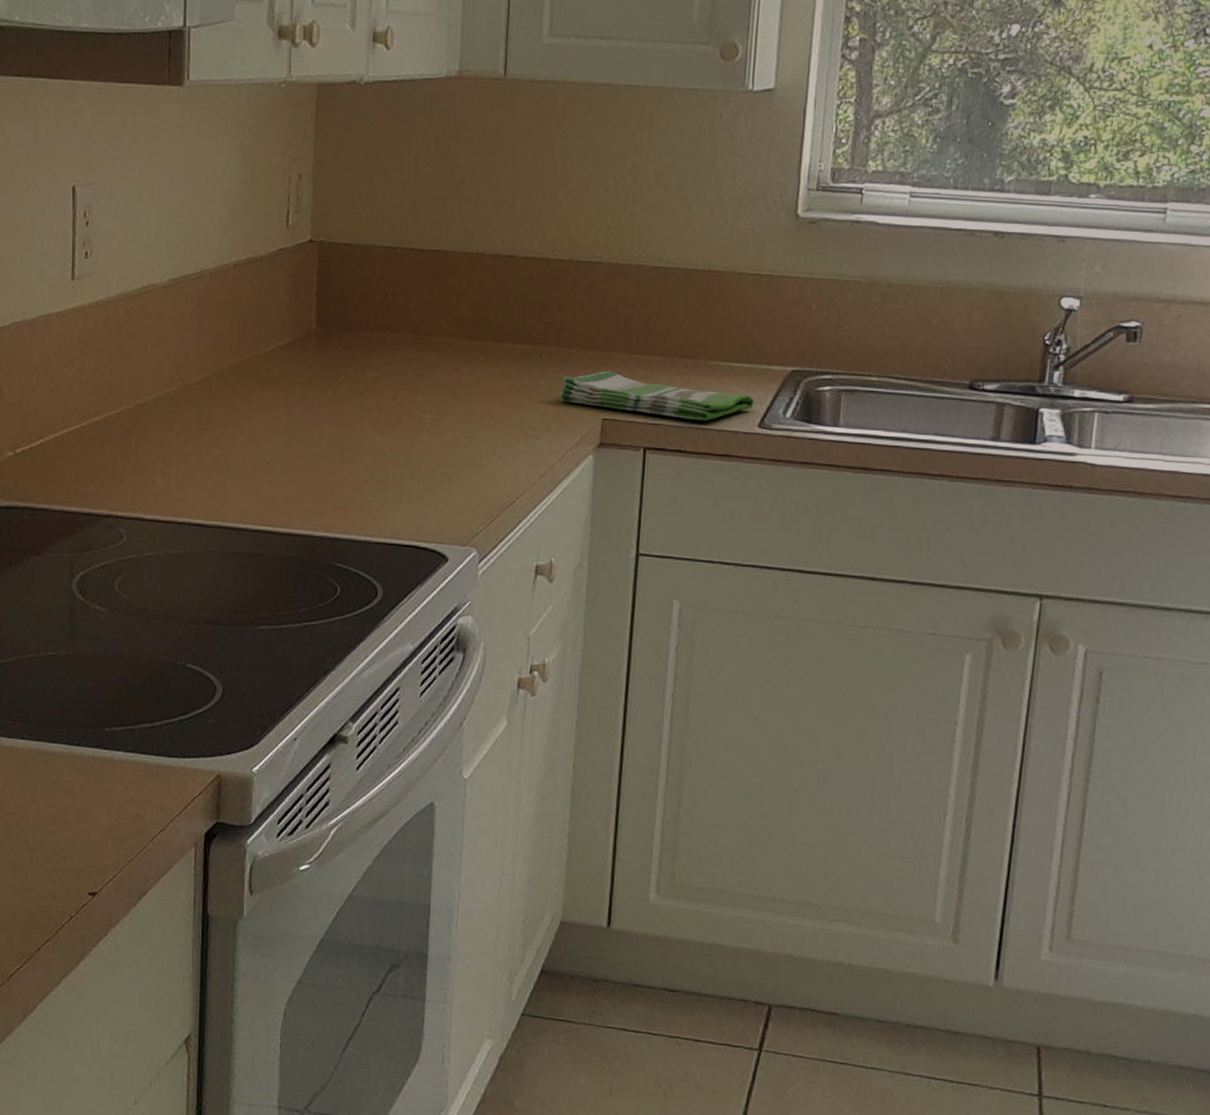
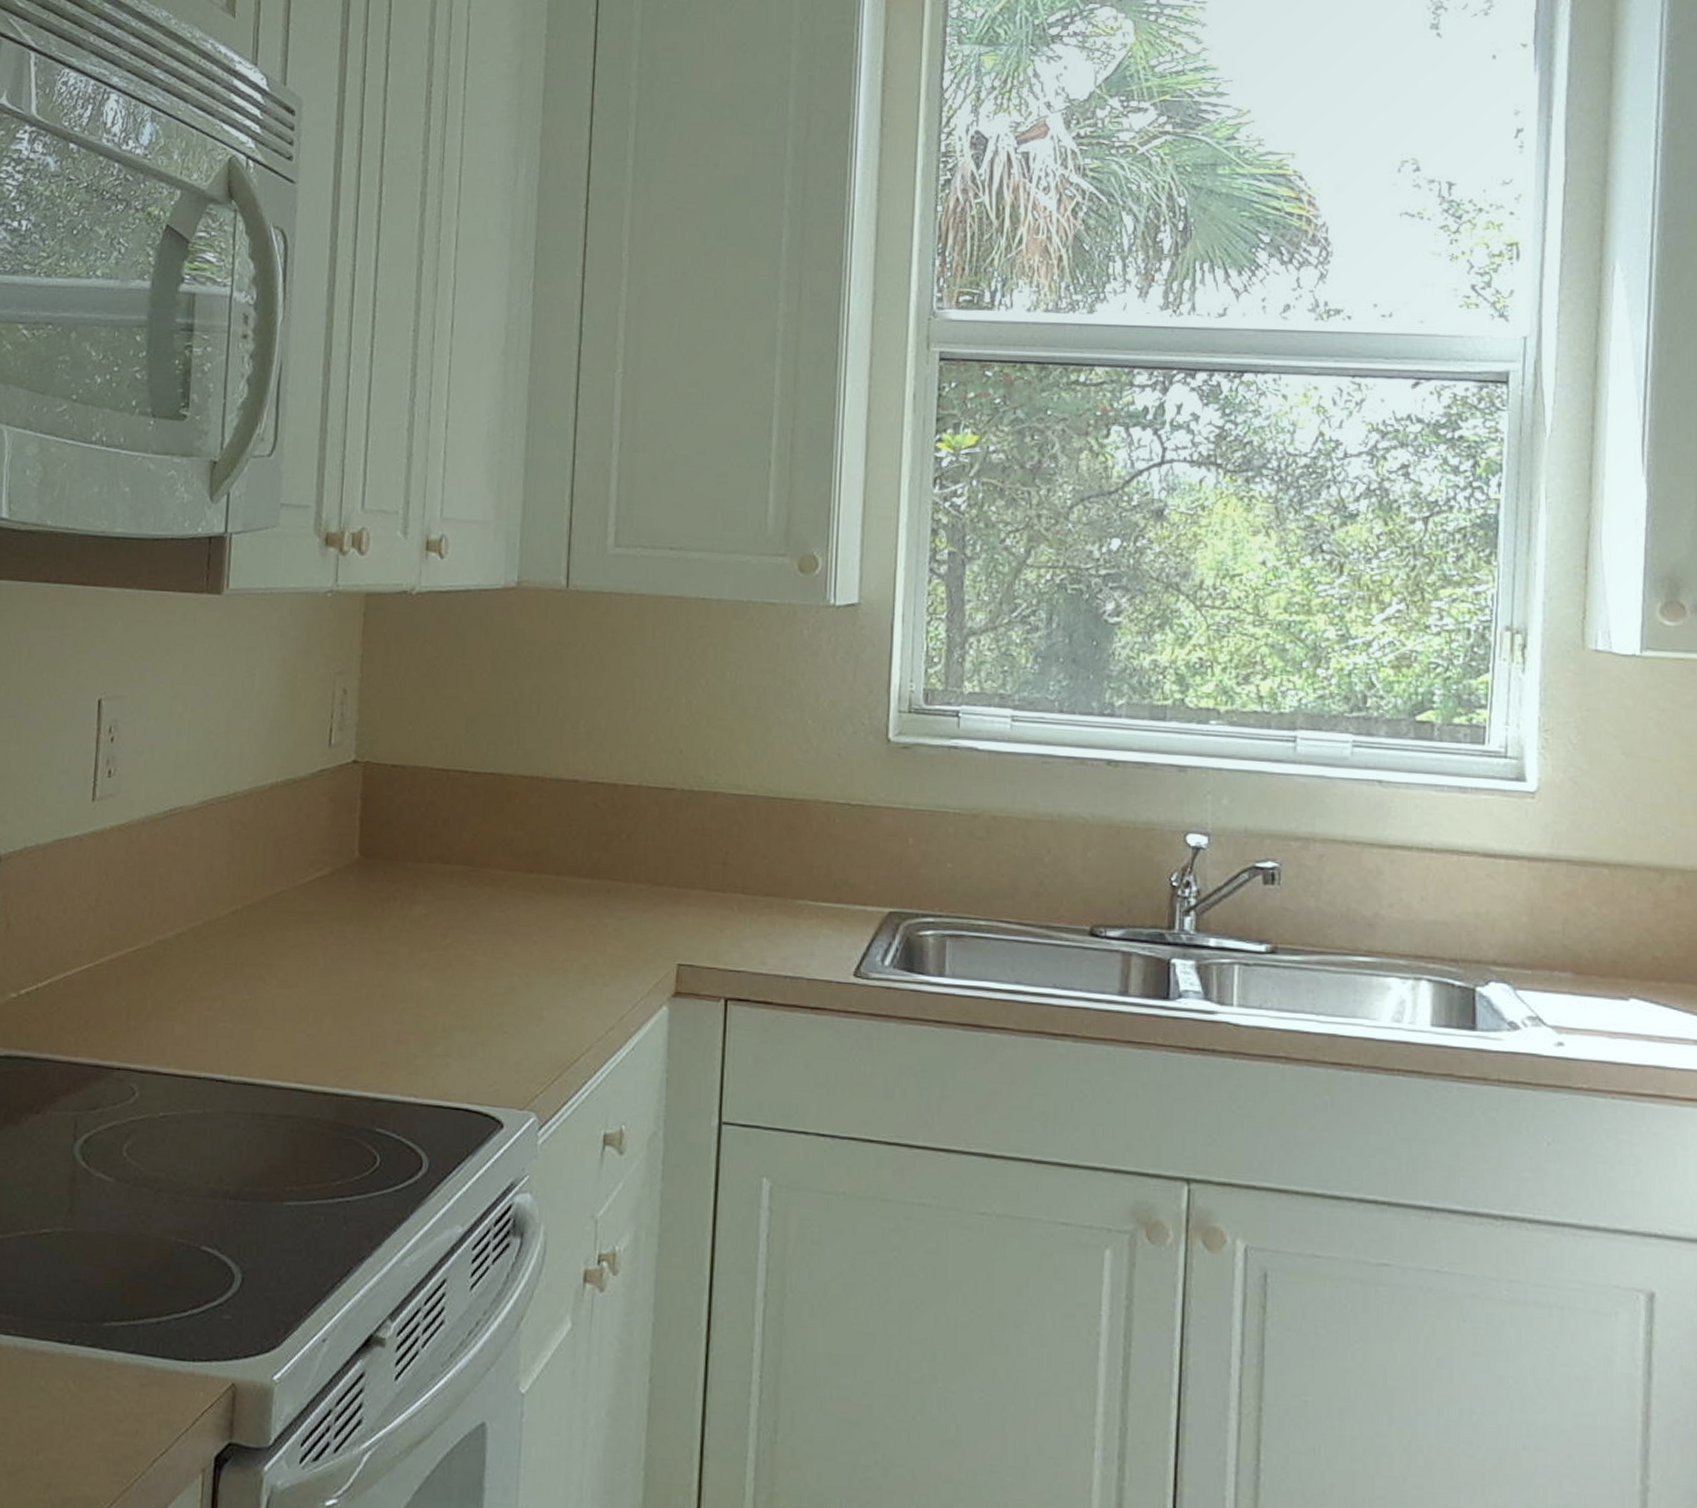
dish towel: present [560,370,755,421] -> none [630,909,848,969]

